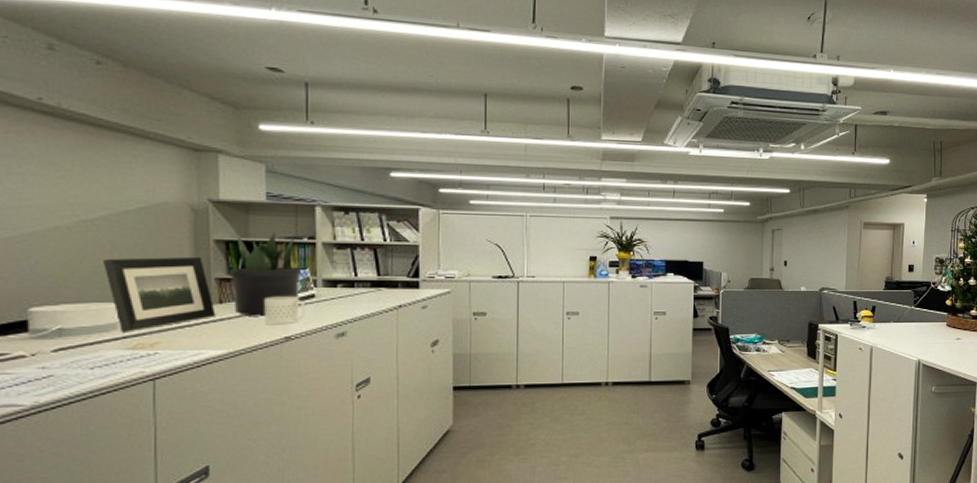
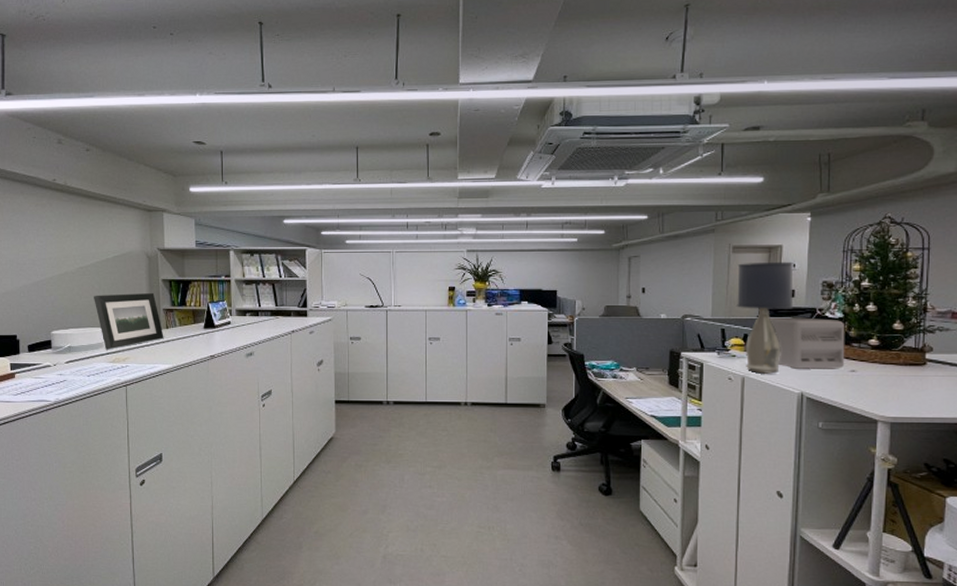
planter: present [229,231,302,316] -> none [172,272,221,339]
mug: present [264,295,306,325] -> none [196,322,225,346]
table lamp: none [866,238,913,343] -> present [736,261,794,374]
desk organizer: none [893,290,953,338] -> present [769,317,845,369]

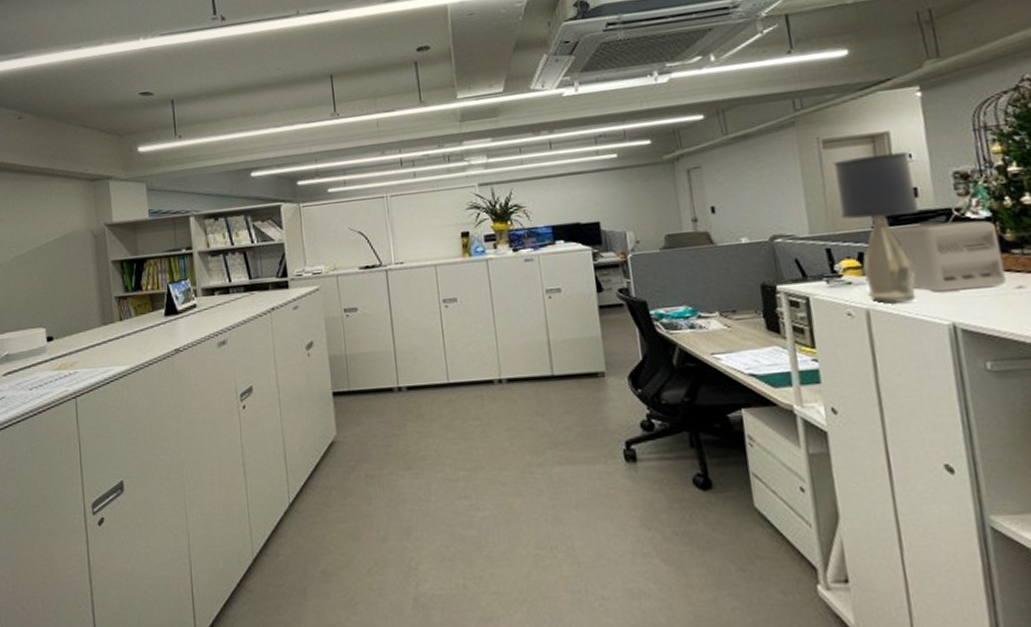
picture frame: present [94,292,164,350] -> none [33,278,118,355]

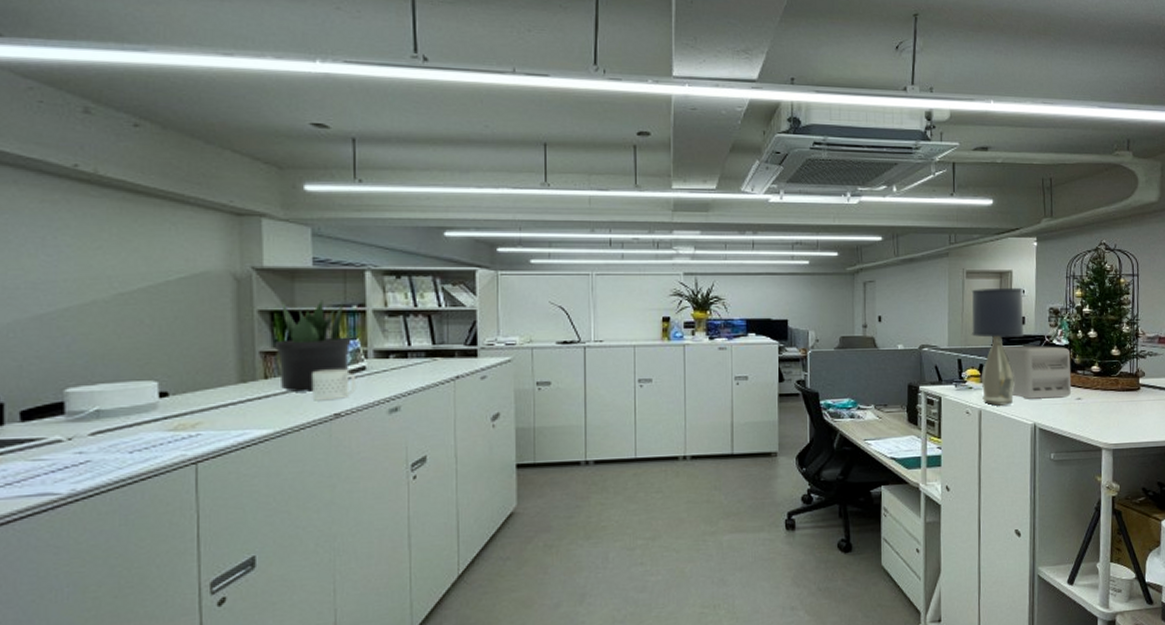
planter: none [125,246,184,331] -> present [274,300,352,392]
mug: none [155,306,191,339] -> present [312,368,357,401]

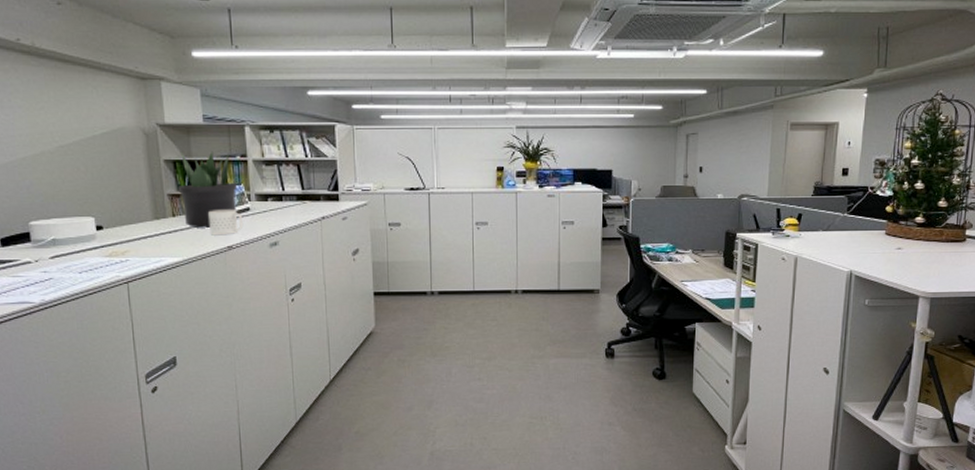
table lamp: present [971,287,1024,406] -> none [791,139,849,253]
desk organizer: present [1002,345,1072,399] -> none [823,196,895,248]

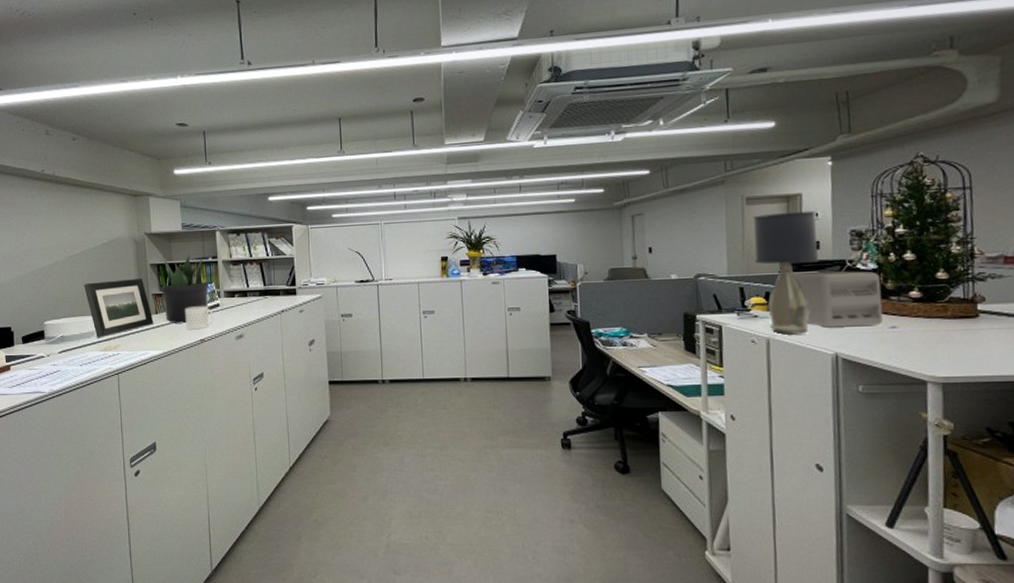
picture frame: none [80,175,171,242] -> present [84,278,154,338]
table lamp: none [791,139,849,253] -> present [752,210,820,335]
desk organizer: none [823,196,895,248] -> present [793,270,883,328]

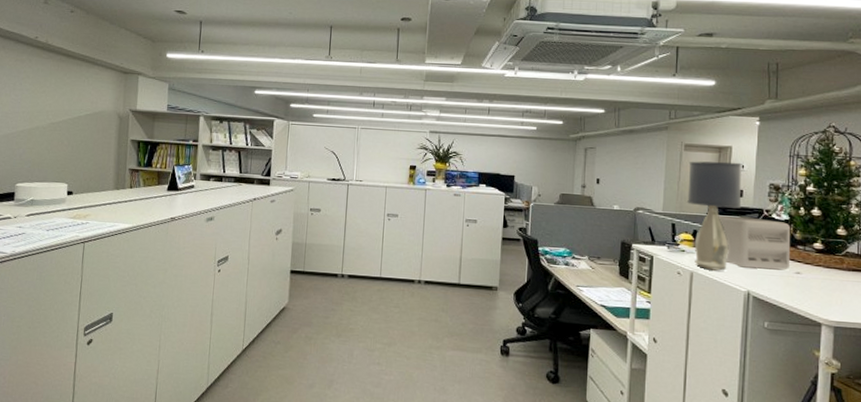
picture frame: present [84,278,154,338] -> none [61,151,127,206]
planter: present [160,254,209,323] -> none [138,133,187,200]
mug: present [185,305,214,330] -> none [158,185,188,208]

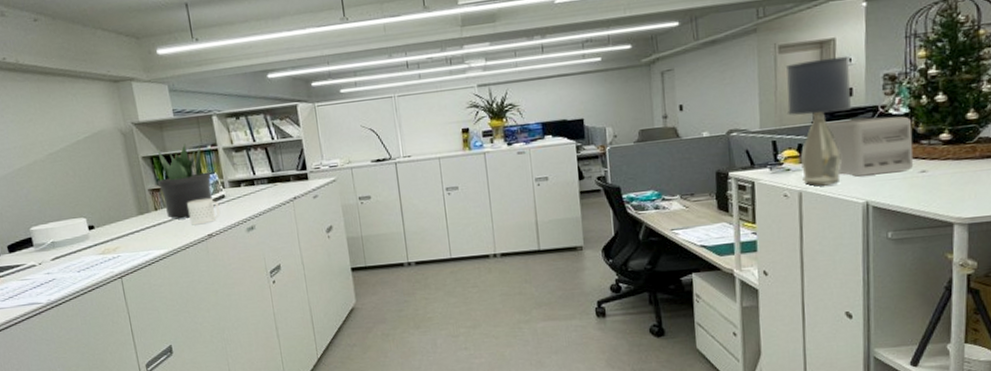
planter: none [138,133,187,200] -> present [155,143,212,220]
mug: none [158,185,188,208] -> present [187,197,221,226]

